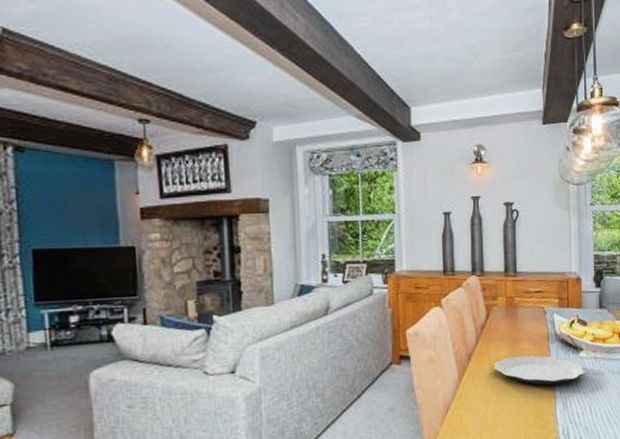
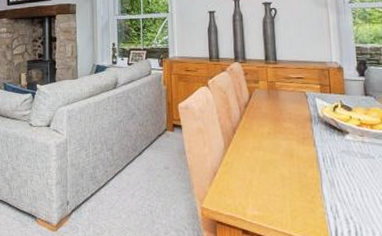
plate: present [493,355,586,385] -> none [257,133,354,162]

